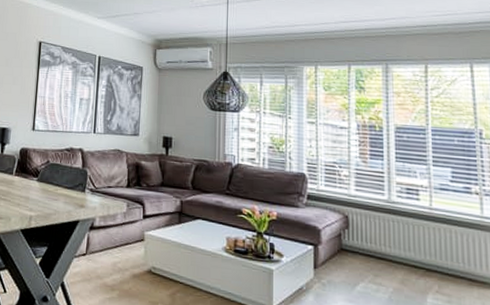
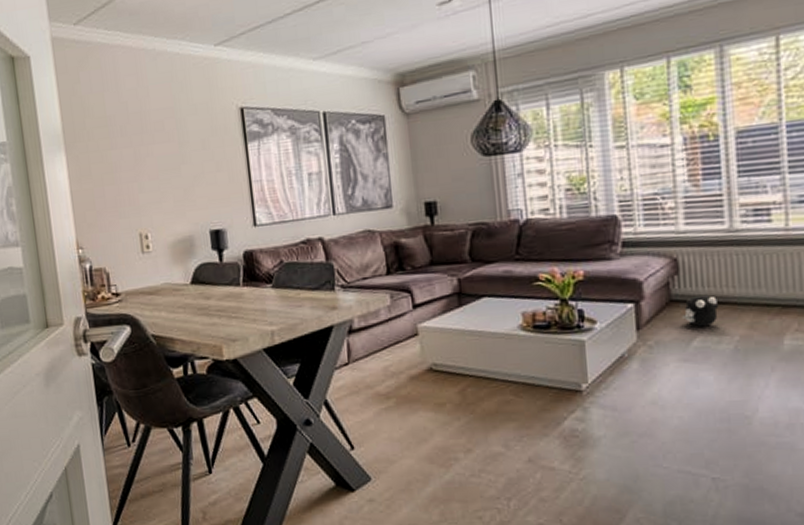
plush toy: none [350,248,378,276] -> present [682,294,719,327]

